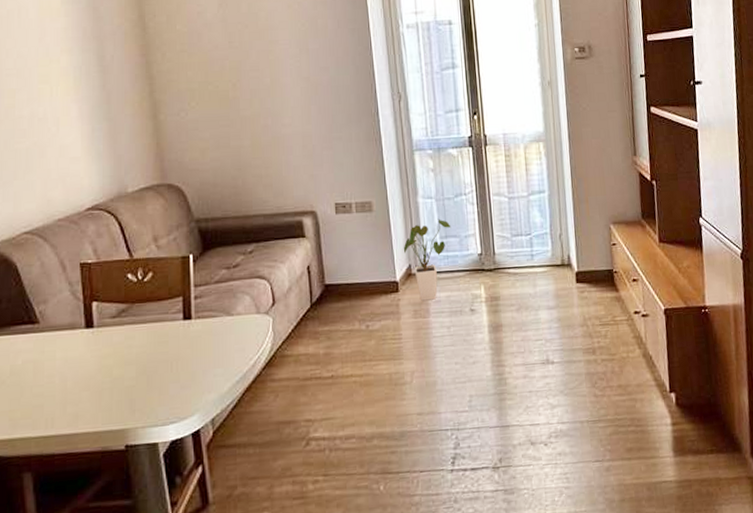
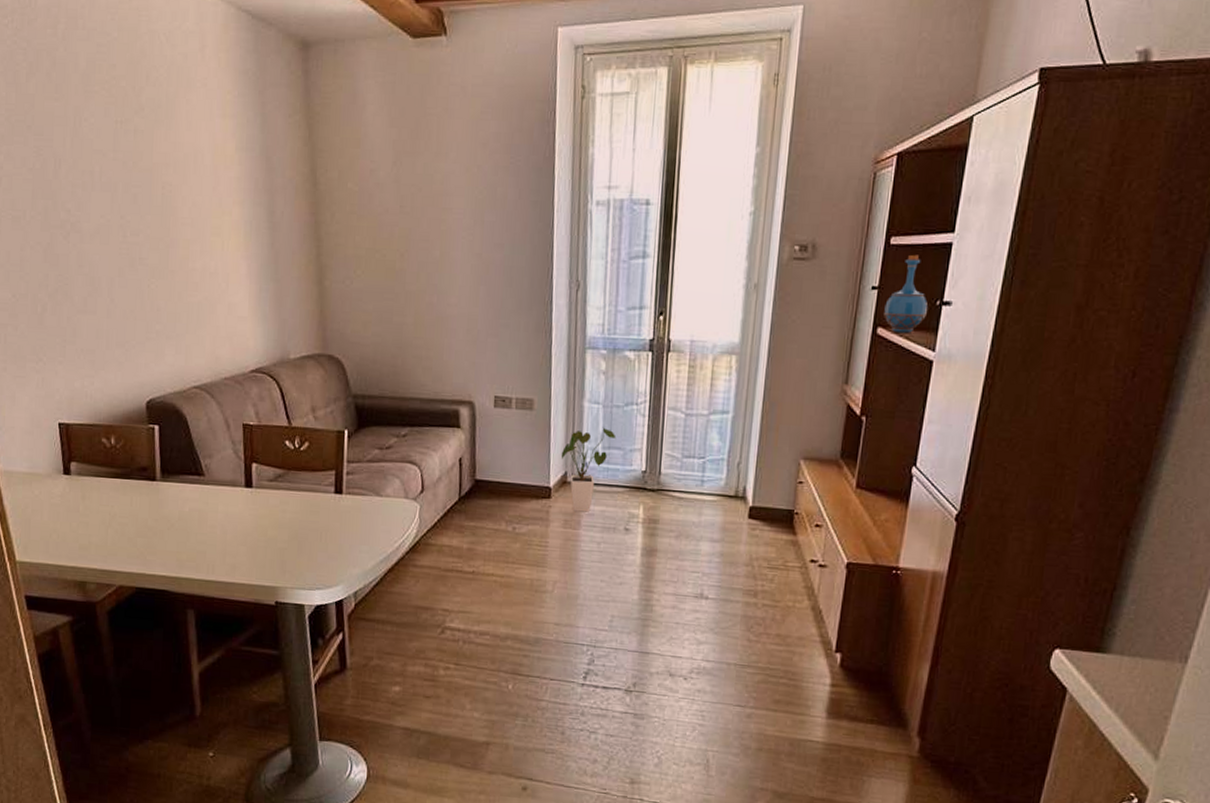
bottle: none [652,47,685,110] -> present [884,254,928,334]

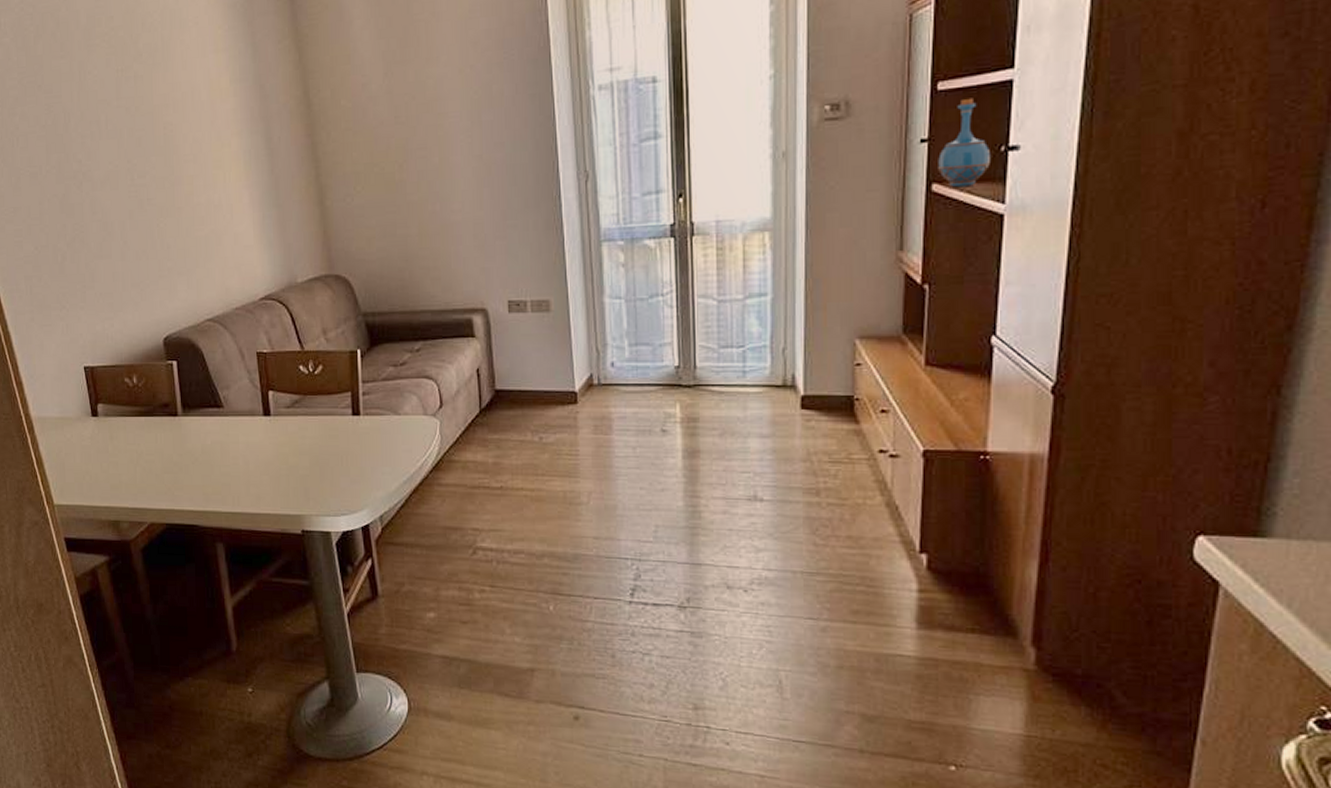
house plant: present [561,427,617,512] -> none [584,323,643,415]

